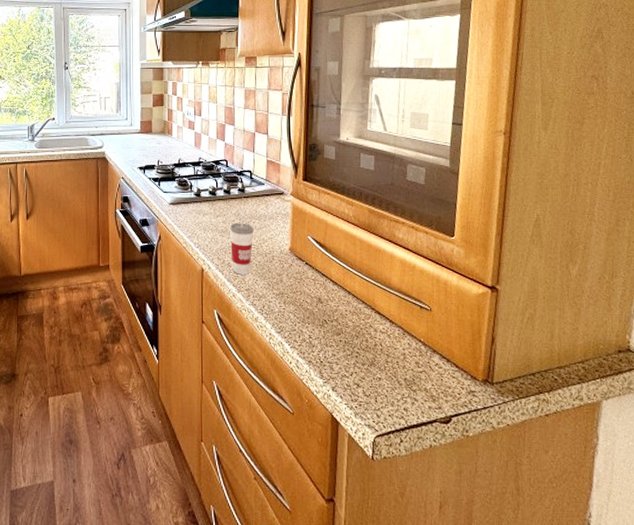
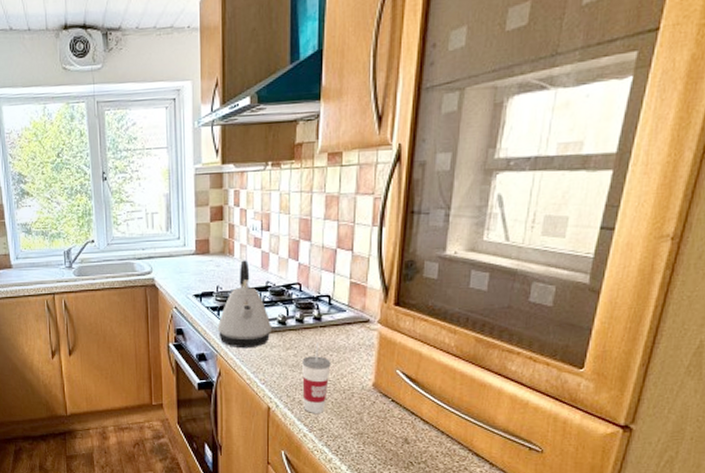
kettle: none [158,139,204,215] -> present [217,260,271,349]

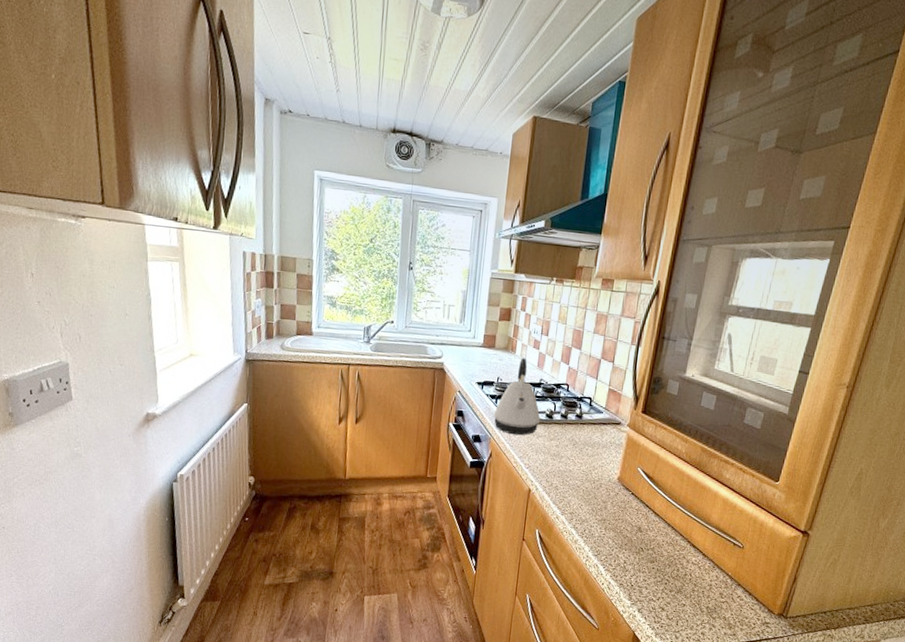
cup: present [302,342,331,413] -> none [559,437,586,499]

